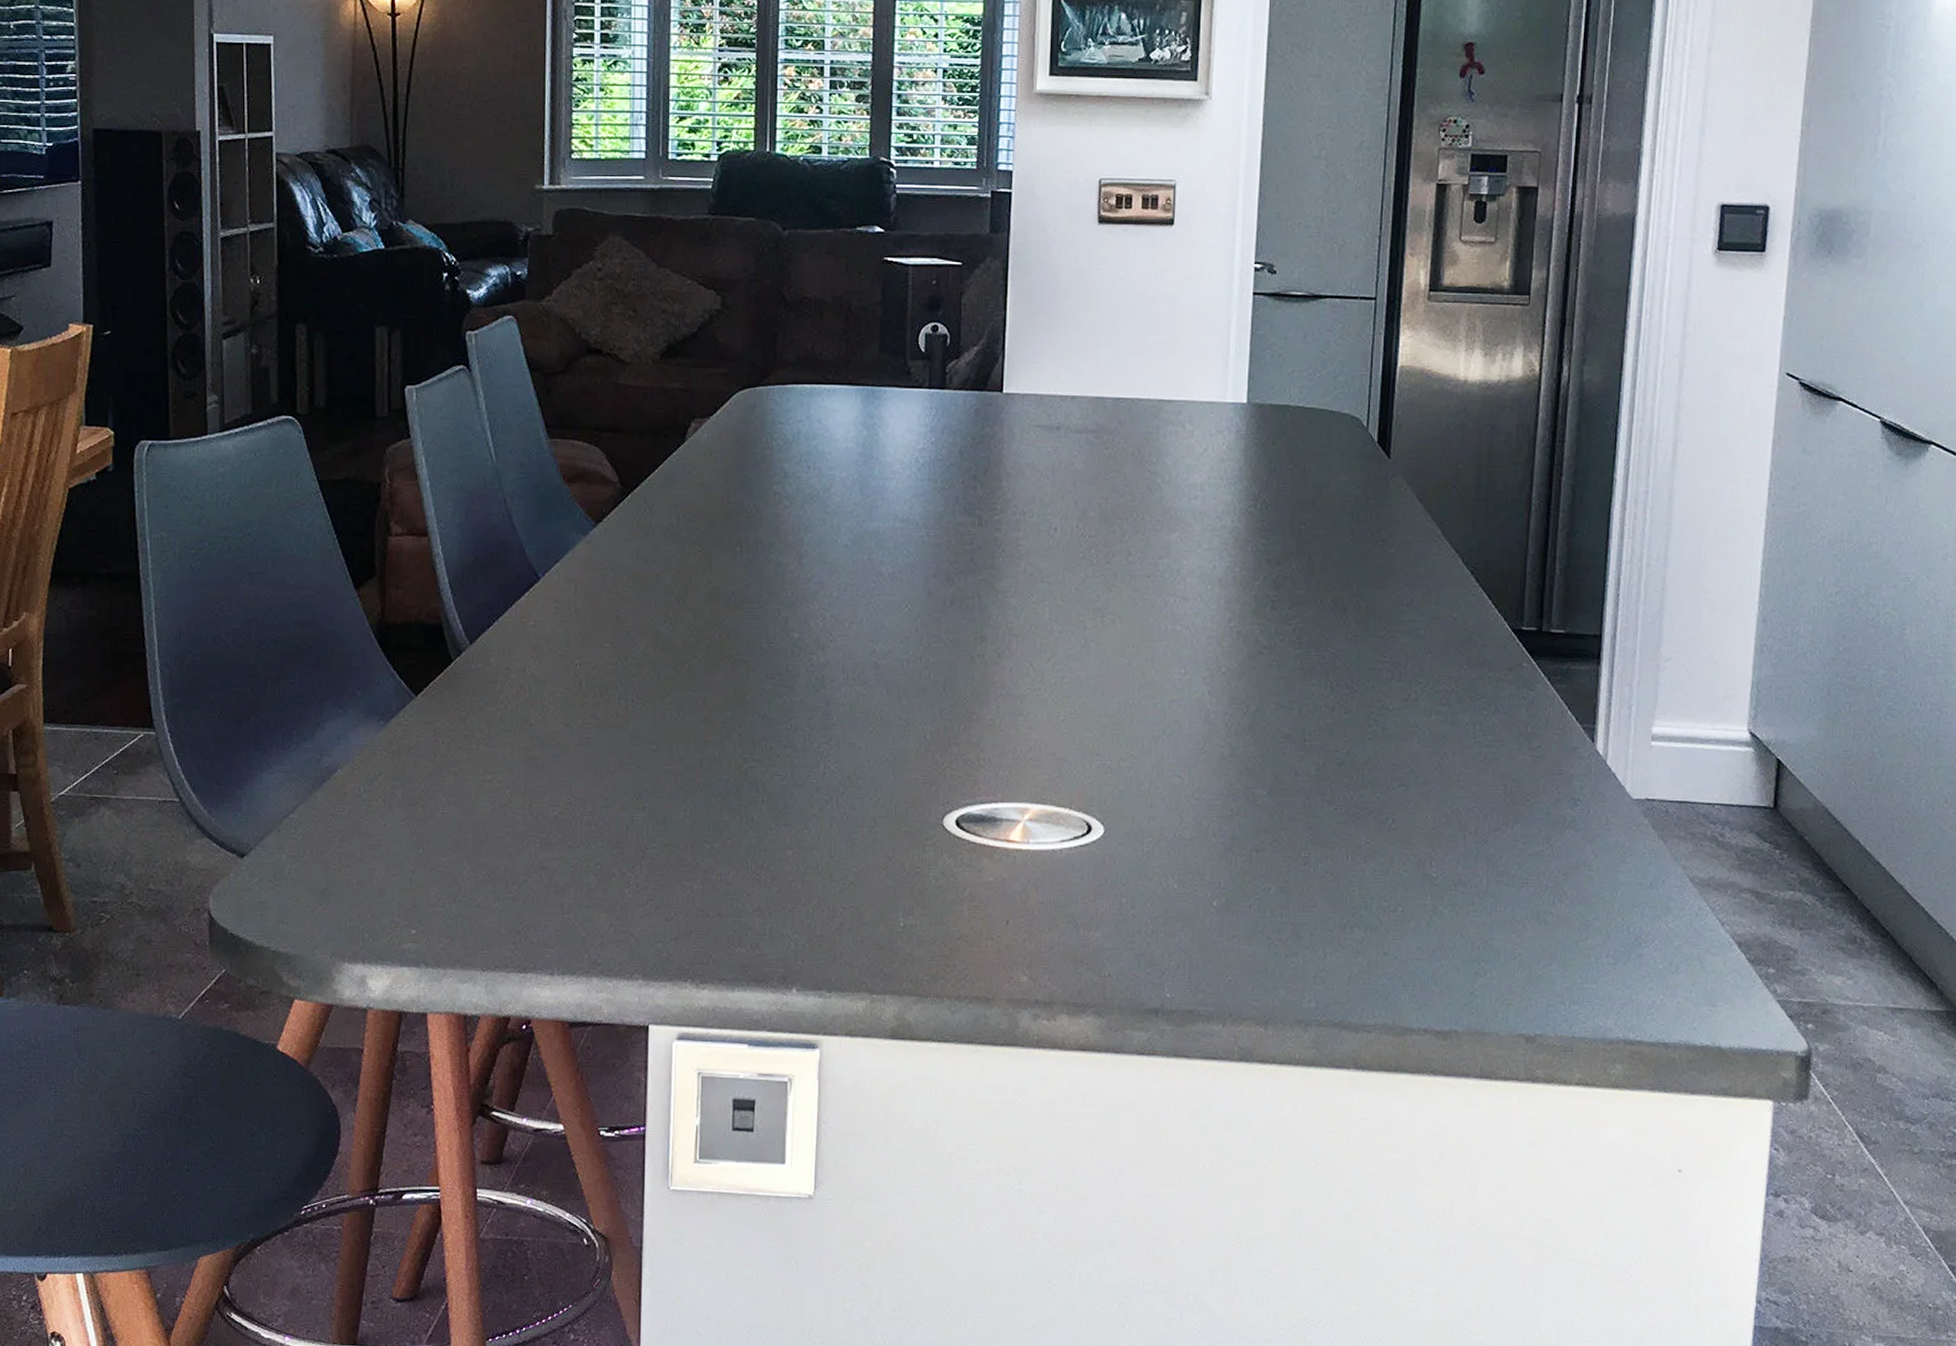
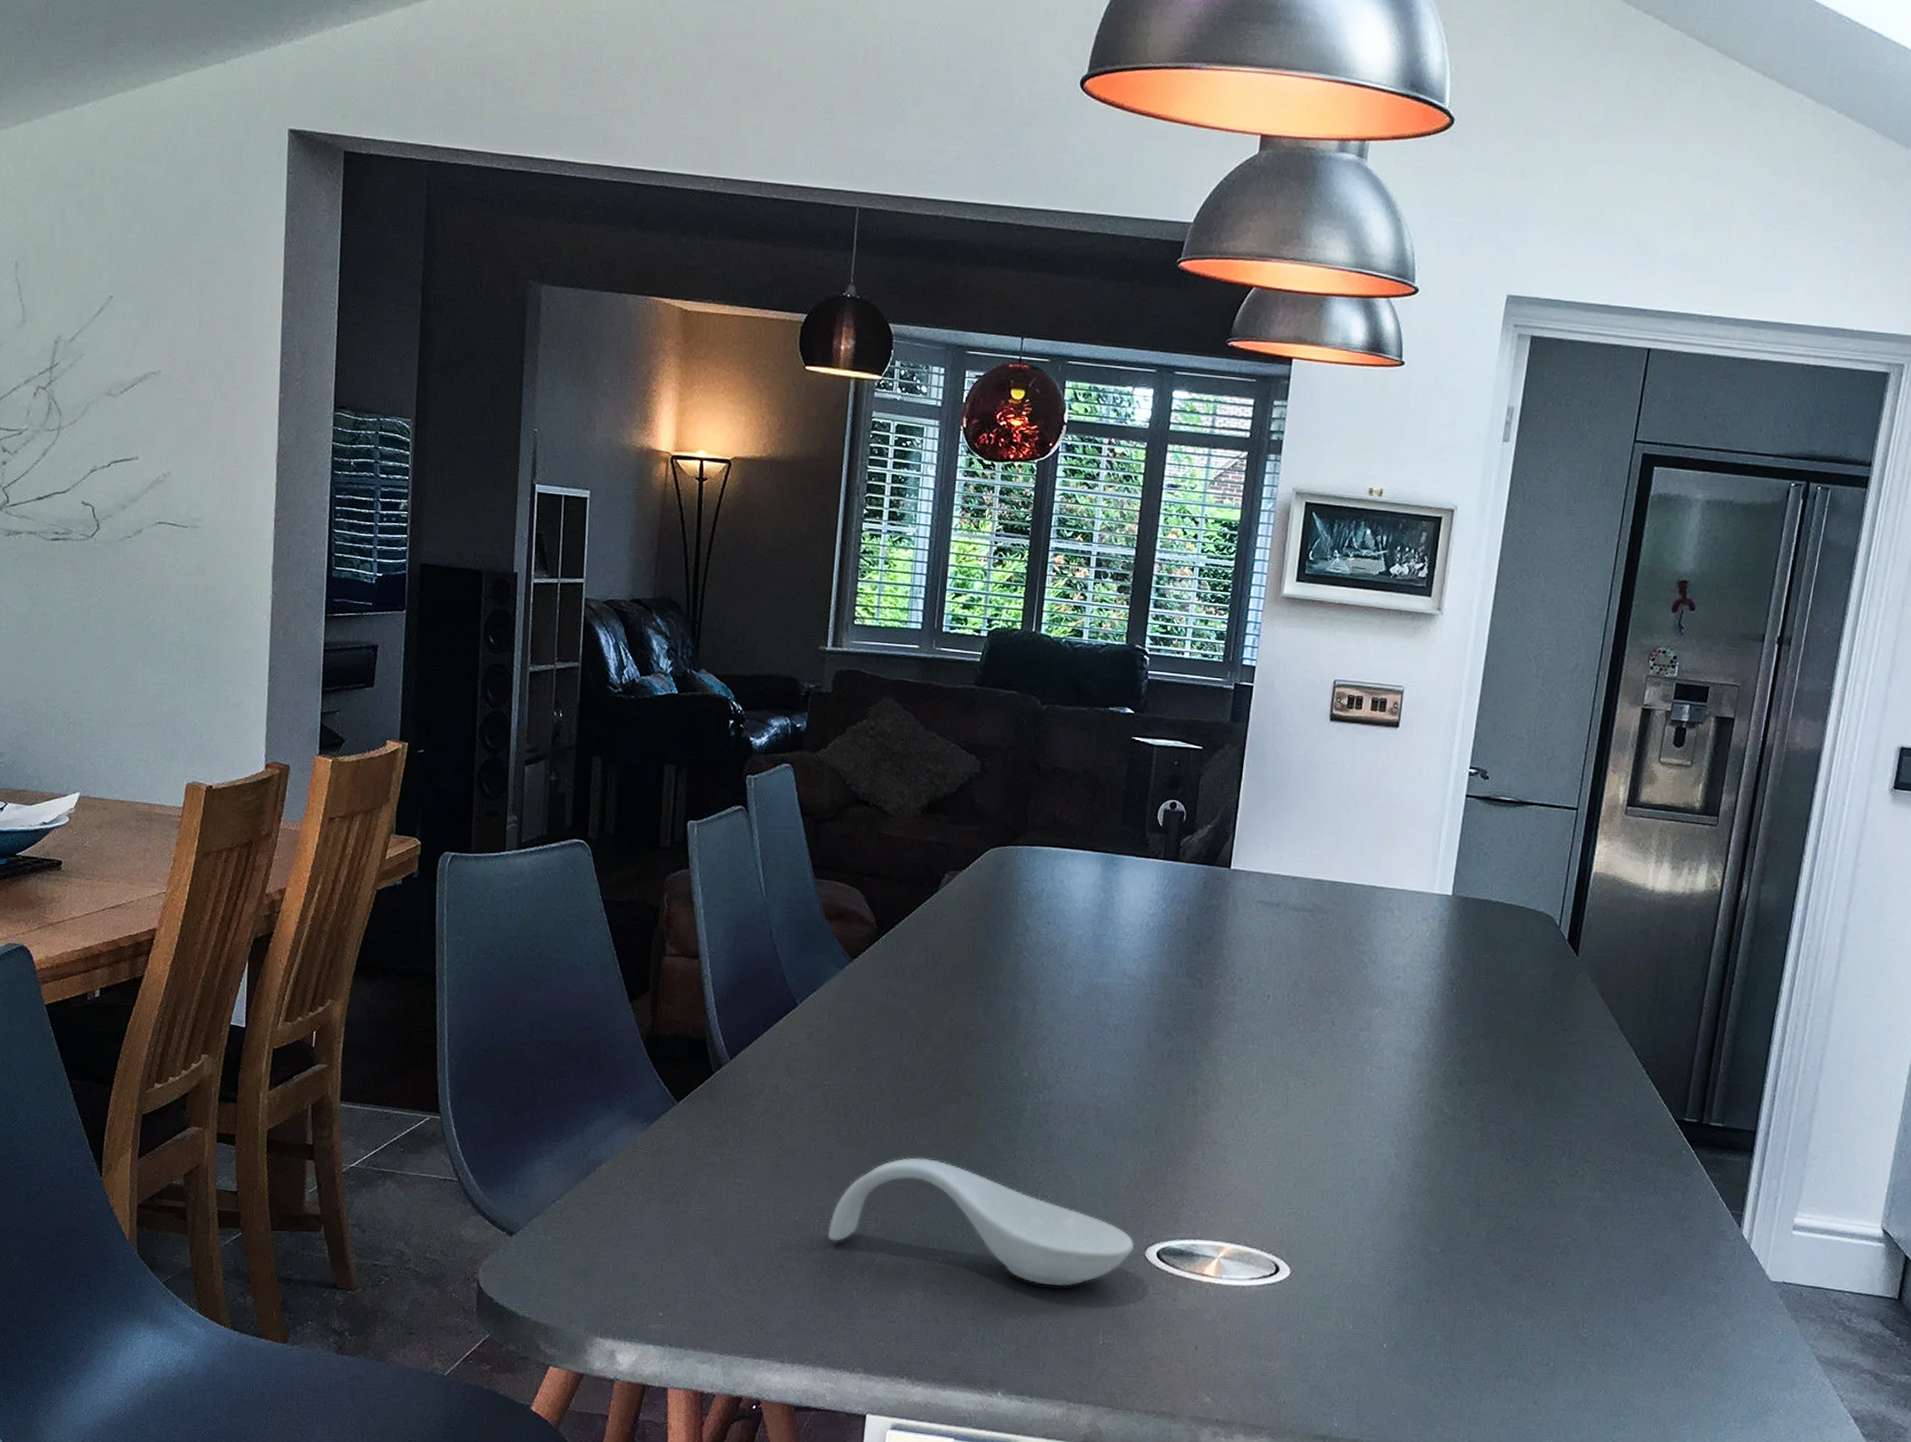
spoon rest: none [591,736,931,867] -> present [827,1157,1135,1287]

